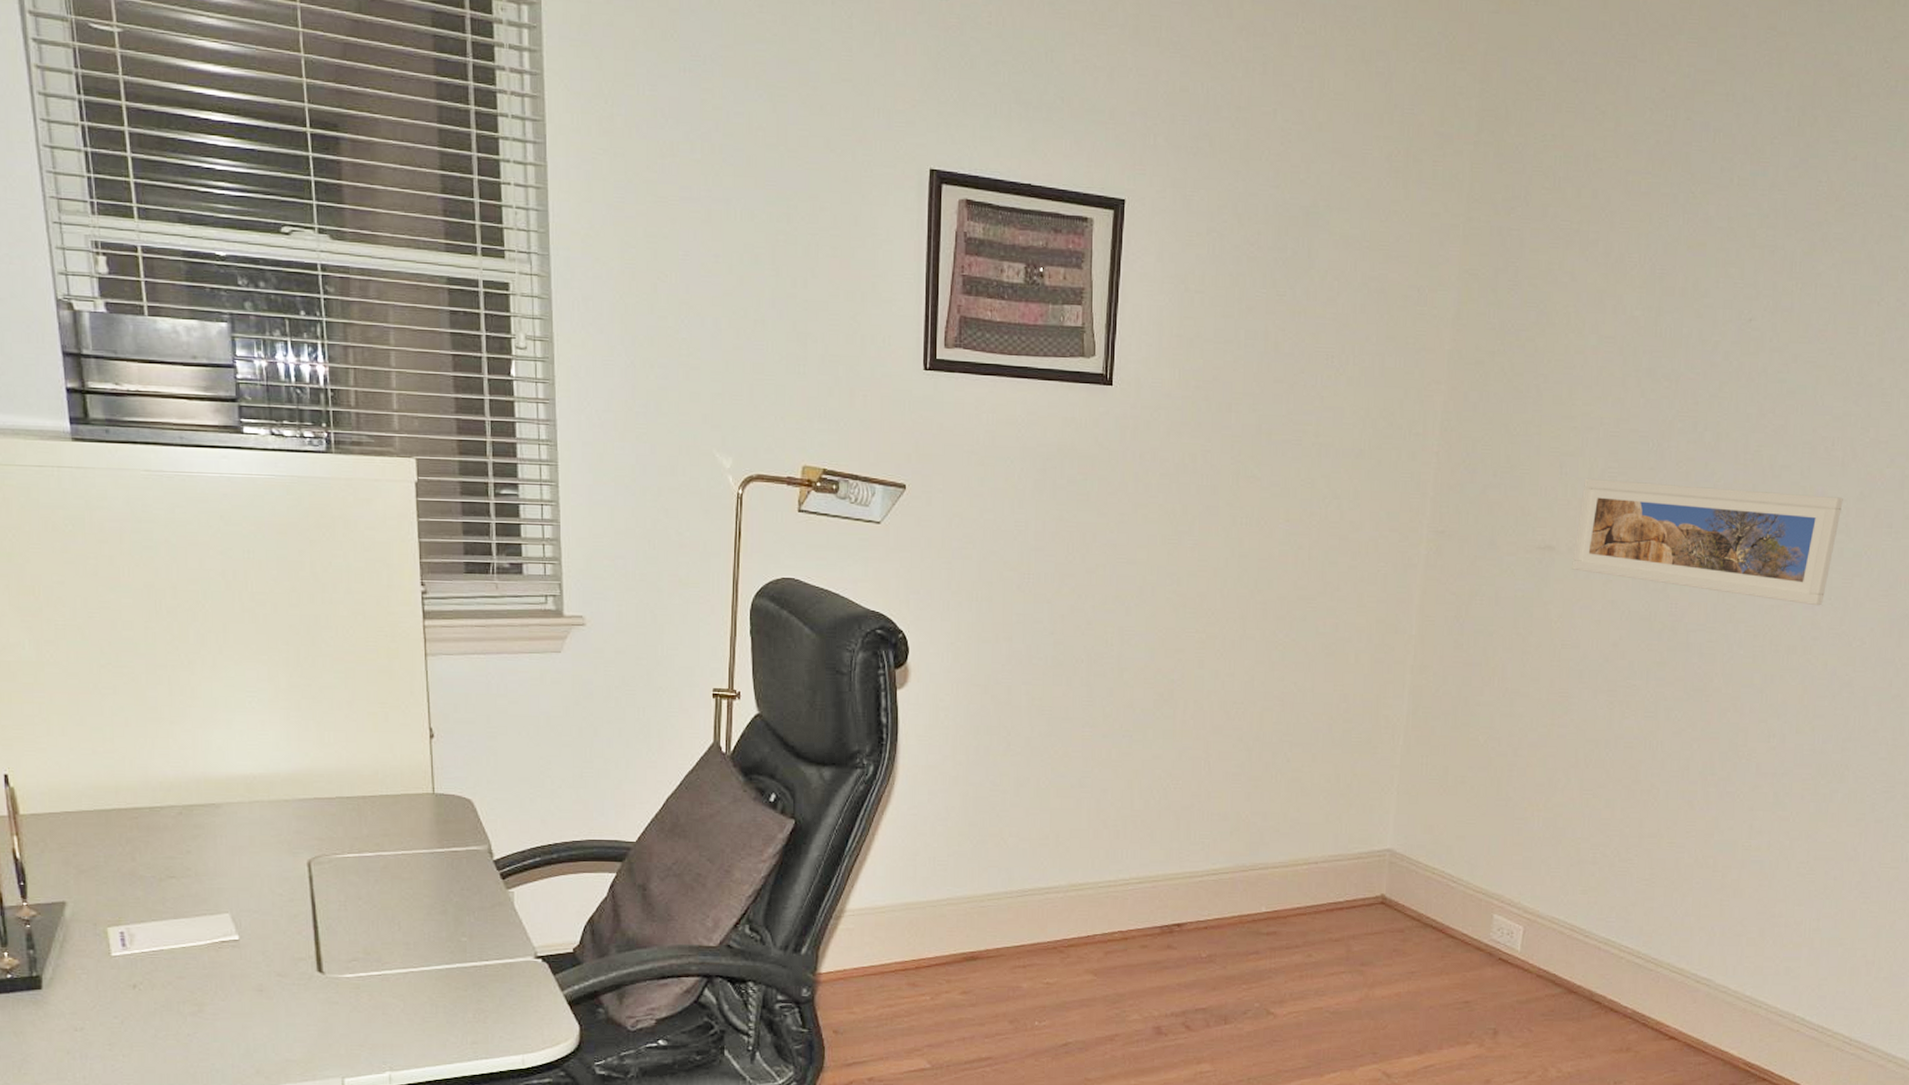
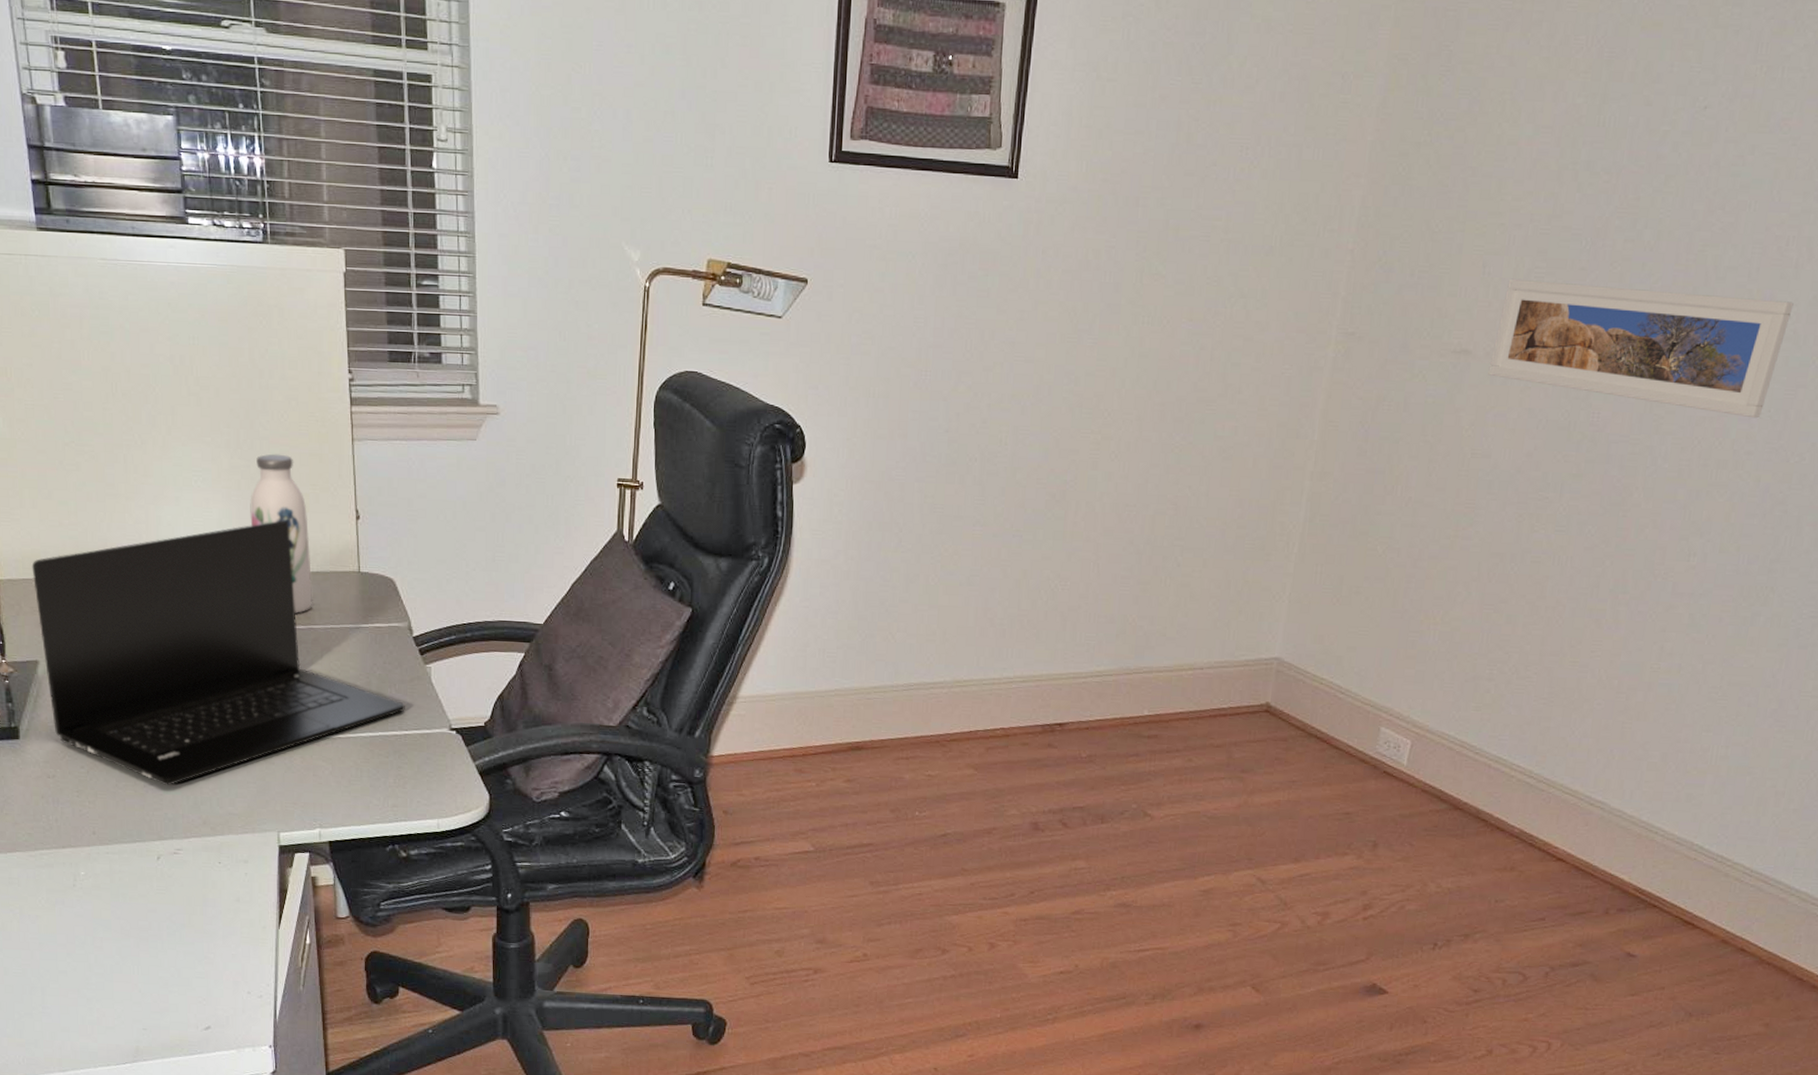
laptop: none [59,741,485,1032] -> present [31,520,405,785]
water bottle: none [311,671,382,840] -> present [250,453,313,613]

